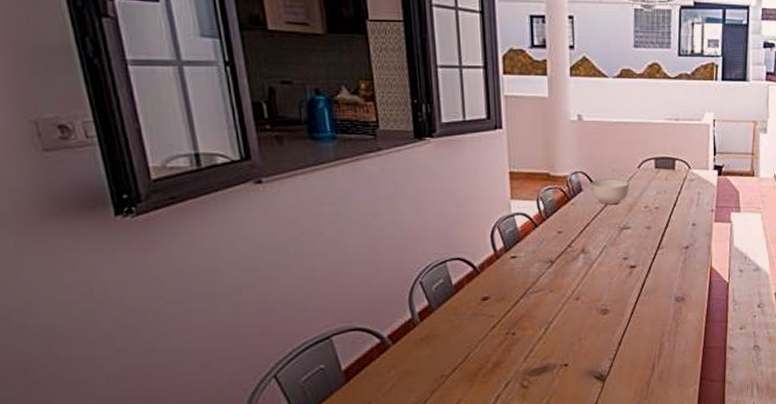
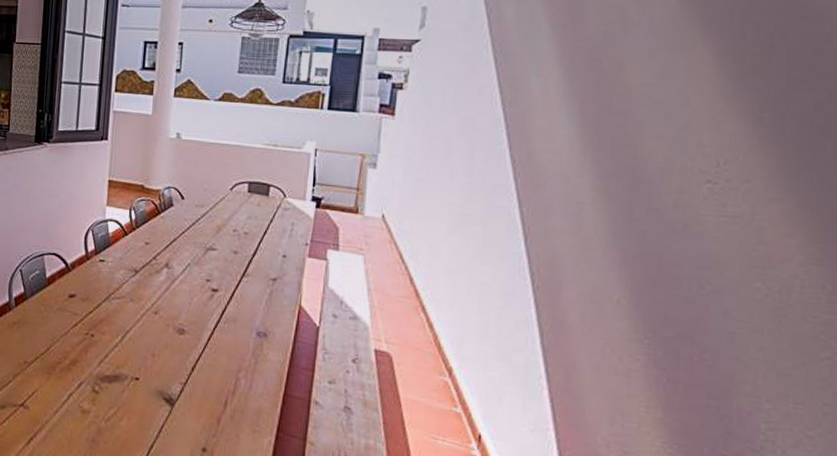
bowl: present [590,178,630,205] -> none [181,196,221,224]

